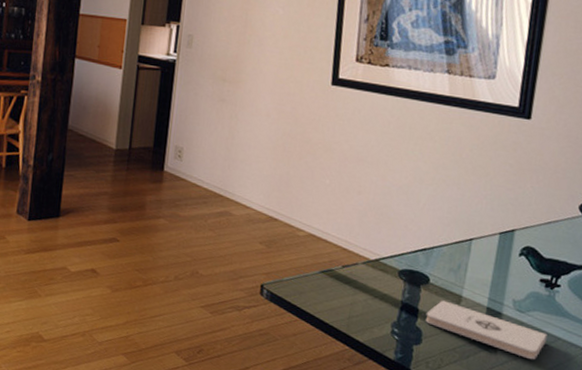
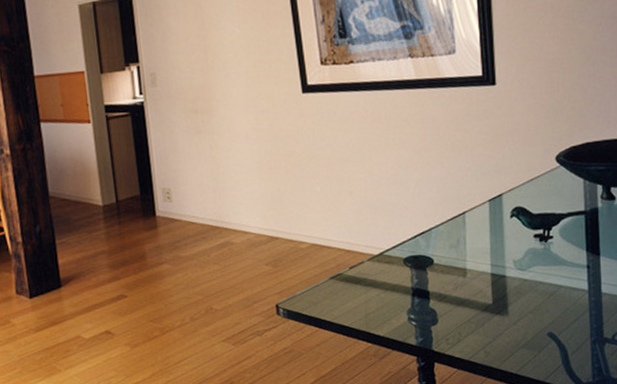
notepad: present [425,300,547,360] -> none [437,276,551,313]

